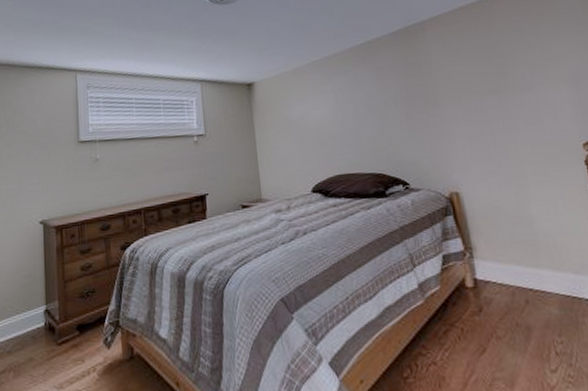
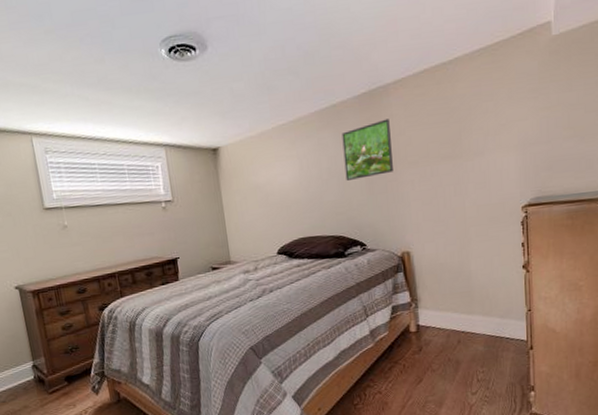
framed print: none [378,54,434,115] -> present [342,119,393,181]

